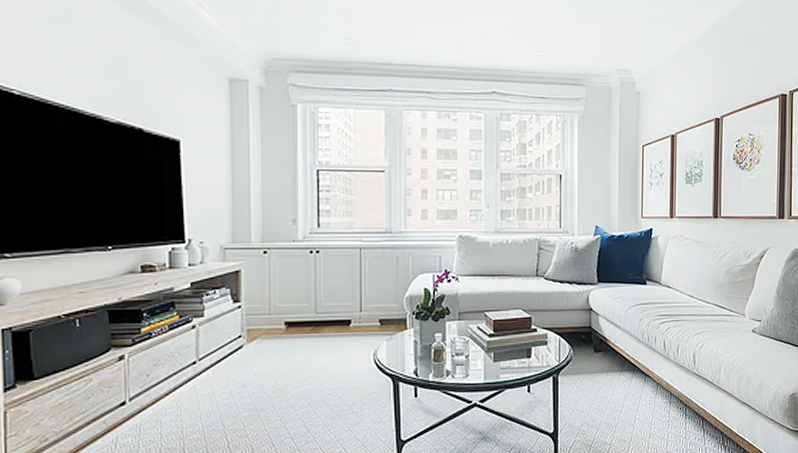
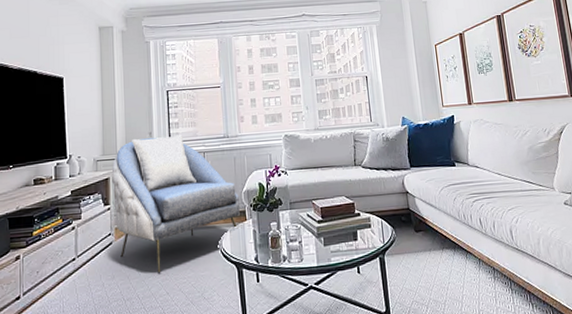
armchair: none [243,225,400,383] -> present [111,134,240,273]

